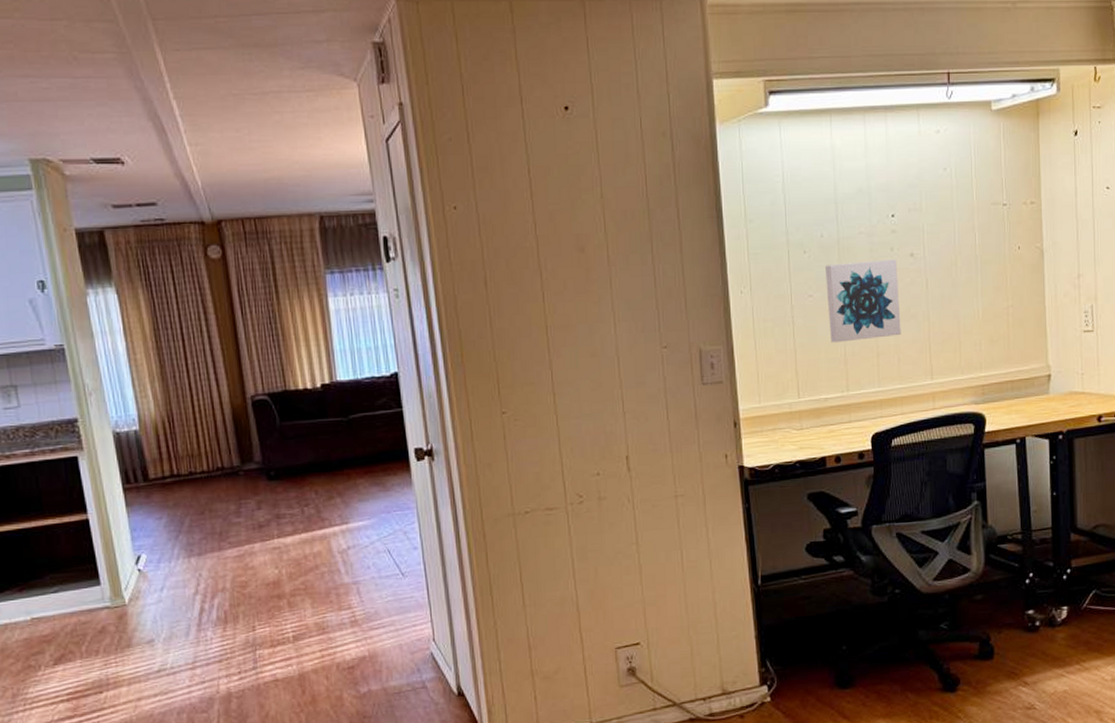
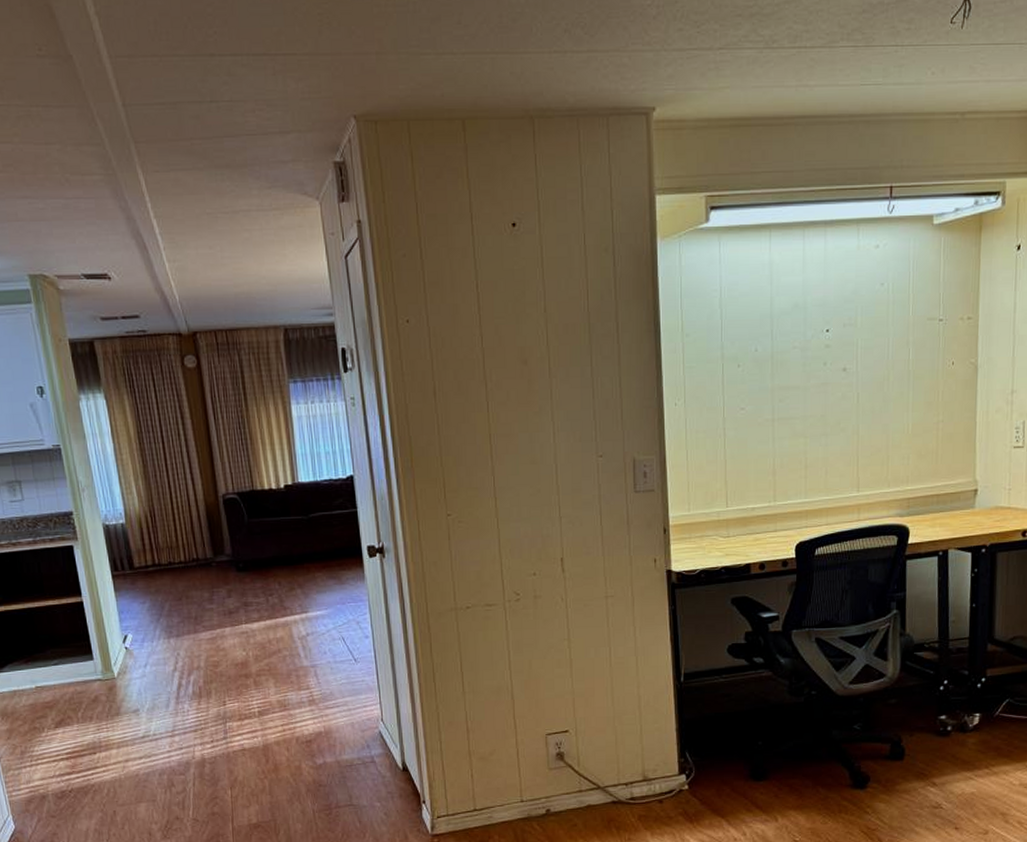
wall art: present [826,259,901,343] -> none [758,373,830,455]

